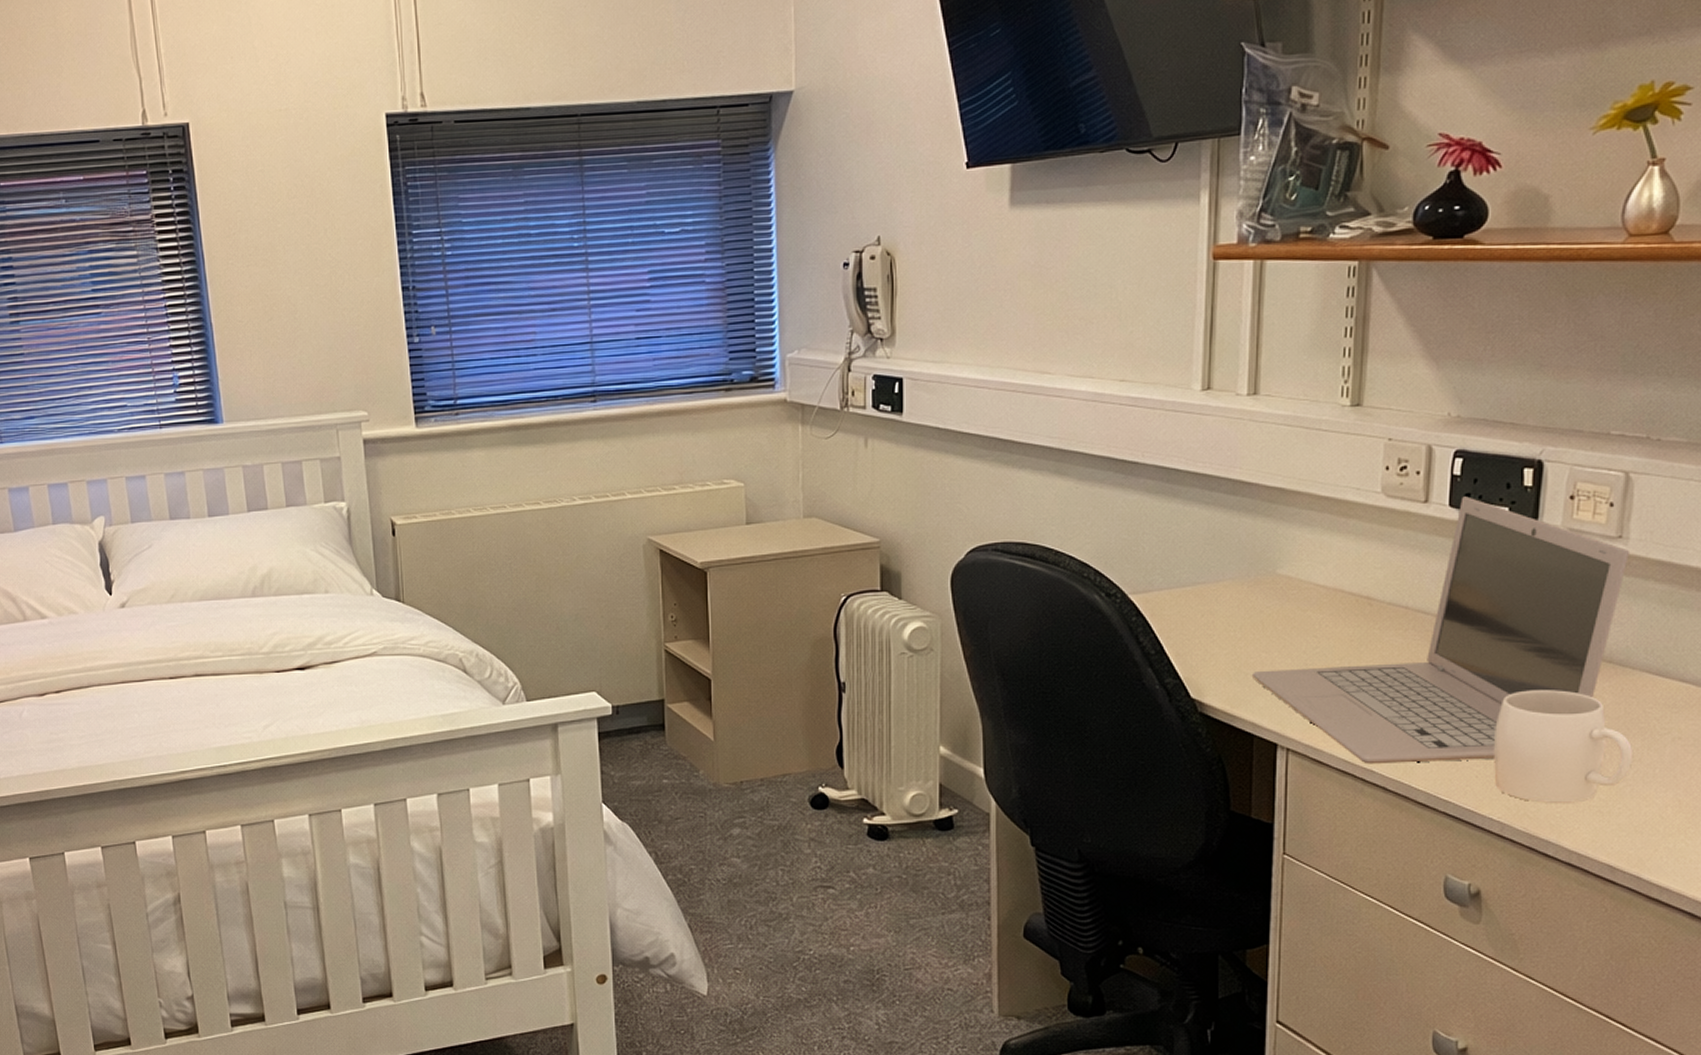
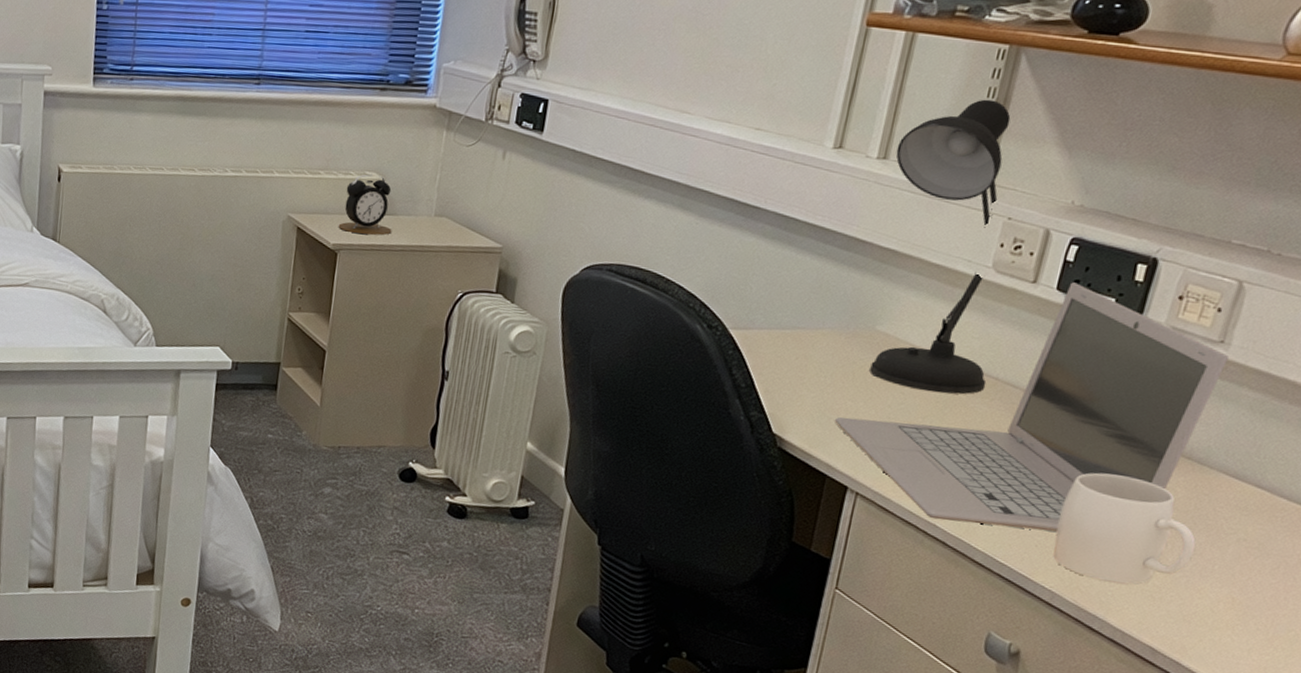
alarm clock: none [703,482,761,548] -> present [338,174,392,236]
desk lamp: none [1265,319,1397,631] -> present [870,99,1011,395]

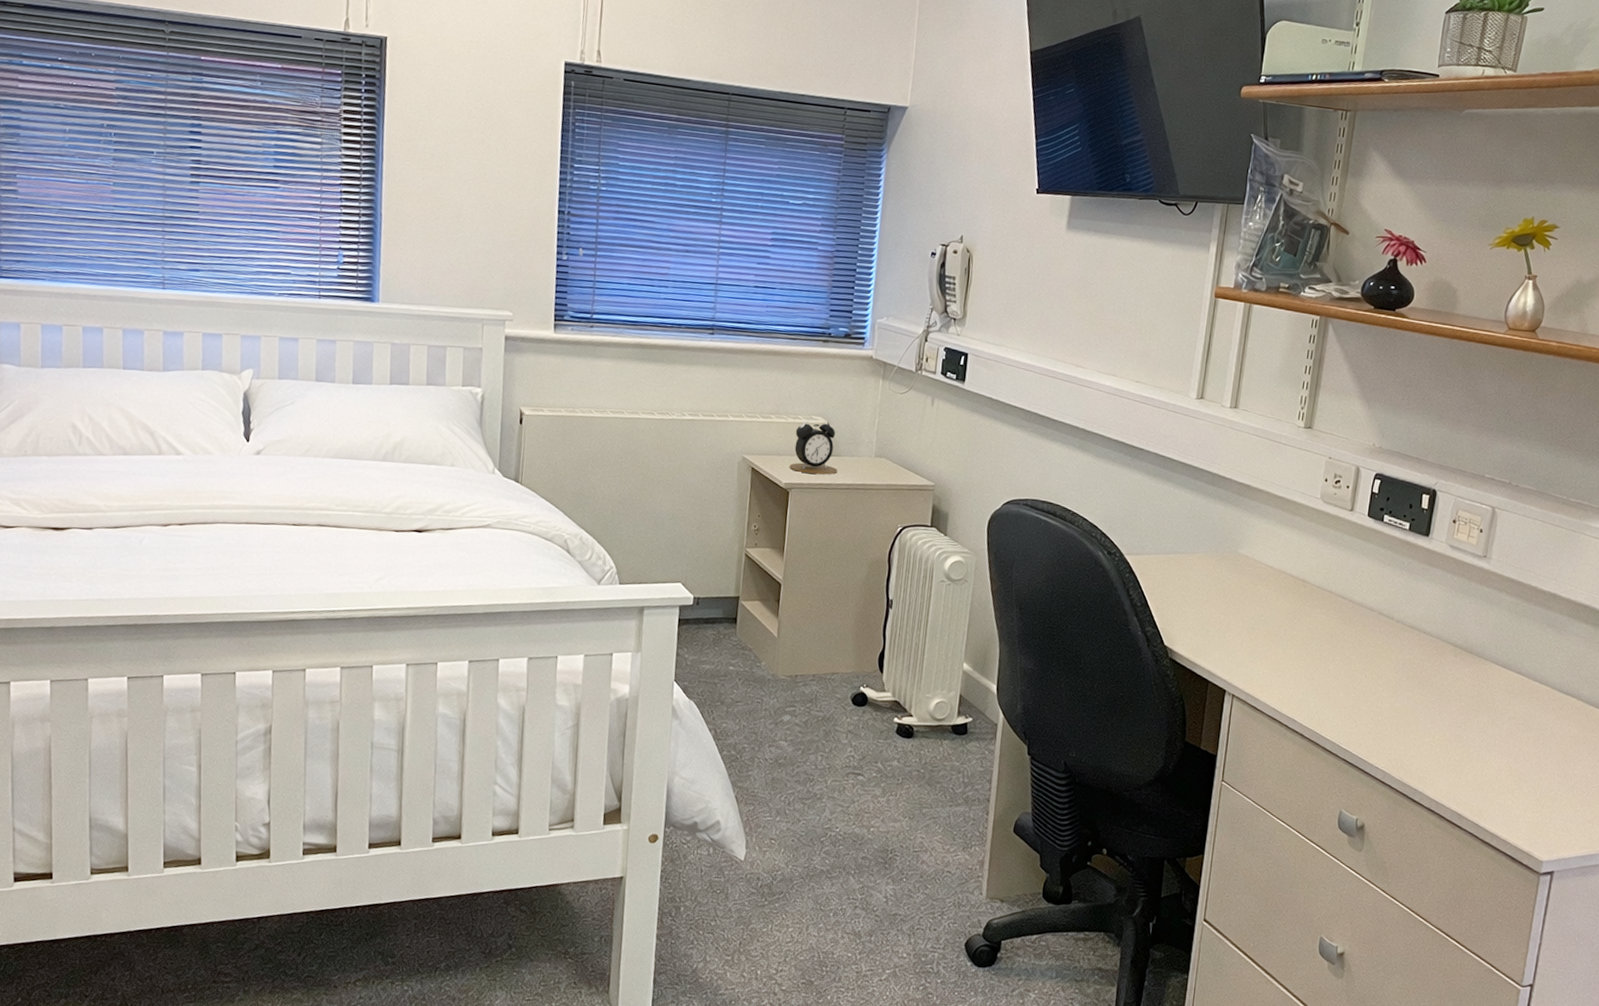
laptop: present [834,282,1229,532] -> none [1211,510,1490,720]
desk lamp: present [870,99,1011,395] -> none [1236,359,1325,606]
mug: present [1053,472,1197,585] -> none [1382,667,1482,762]

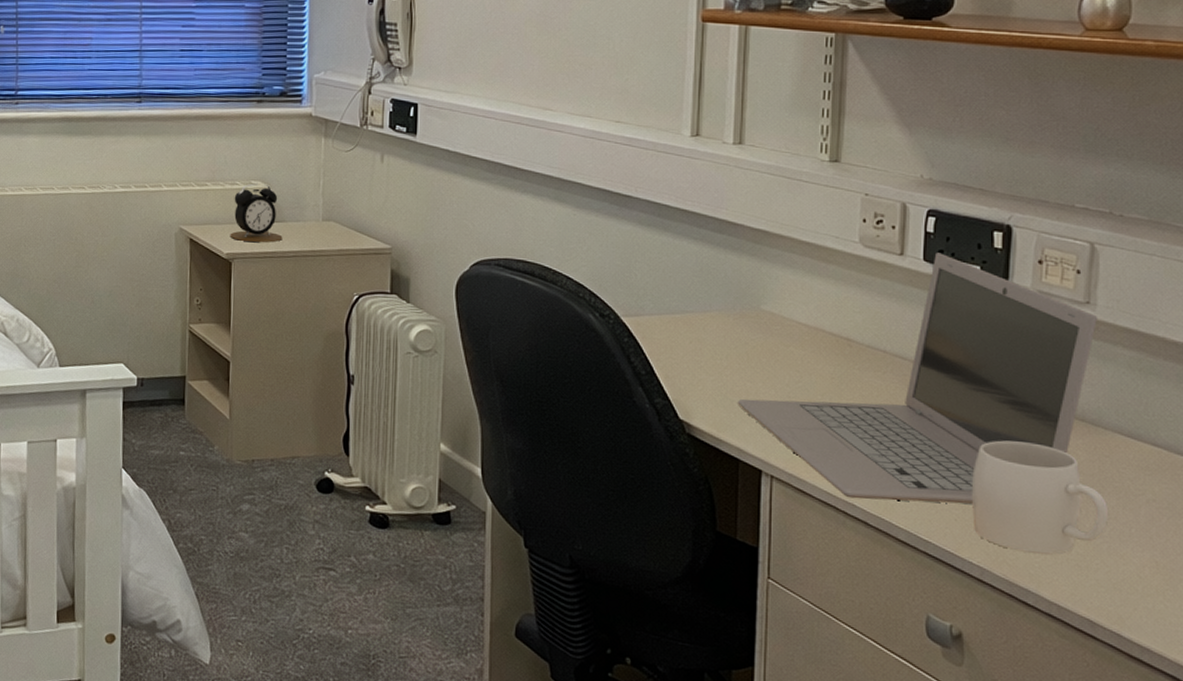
laptop: none [1211,510,1490,720] -> present [737,252,1097,504]
mug: none [1382,667,1482,762] -> present [971,440,1109,555]

